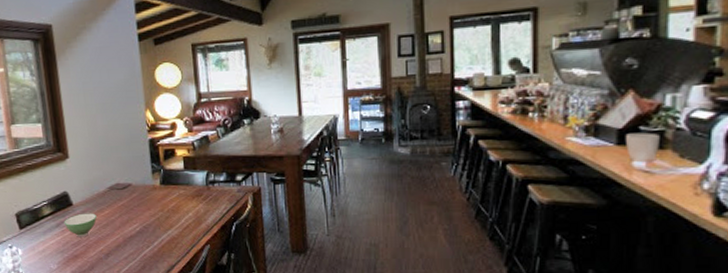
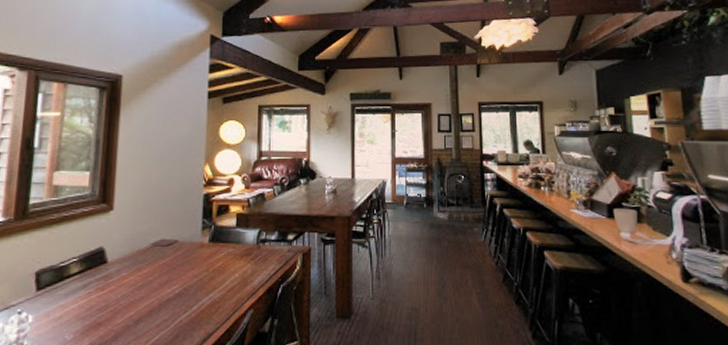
bowl: present [63,213,97,237] -> none [92,272,132,301]

